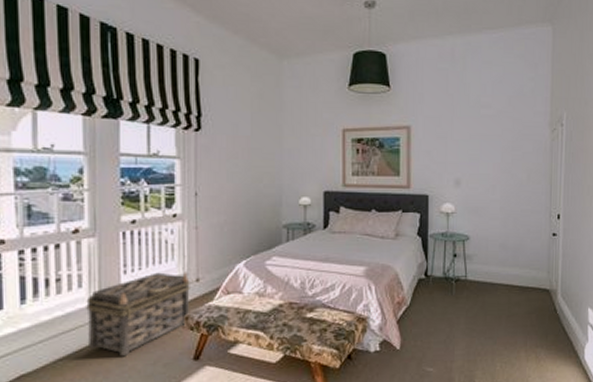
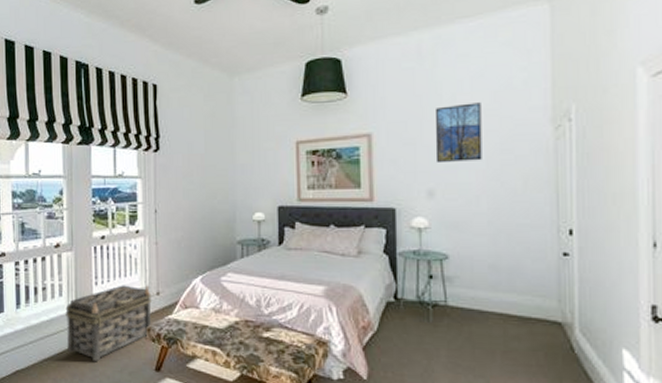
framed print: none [462,105,499,155] -> present [435,102,482,162]

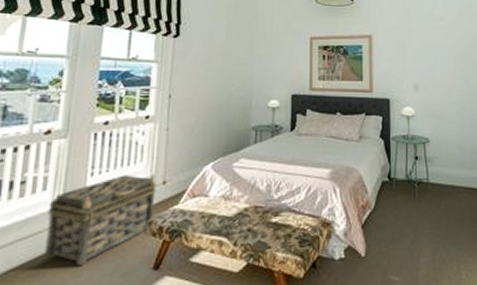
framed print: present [435,102,482,162] -> none [419,17,452,63]

